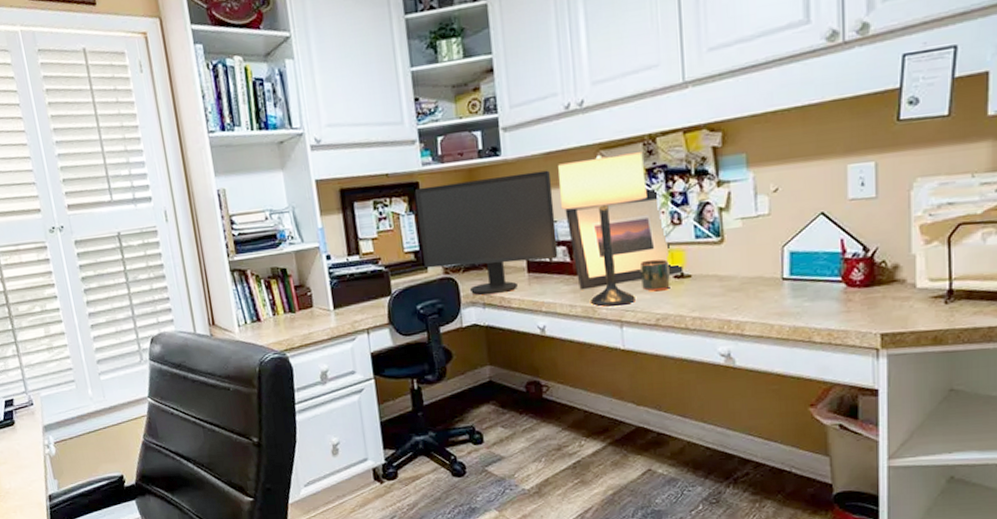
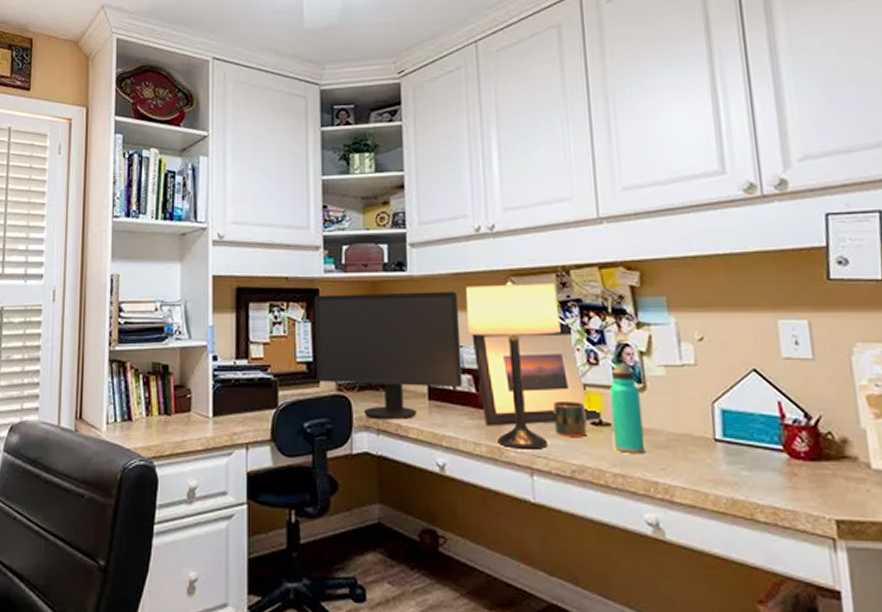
water bottle: none [691,220,721,299] -> present [610,363,646,453]

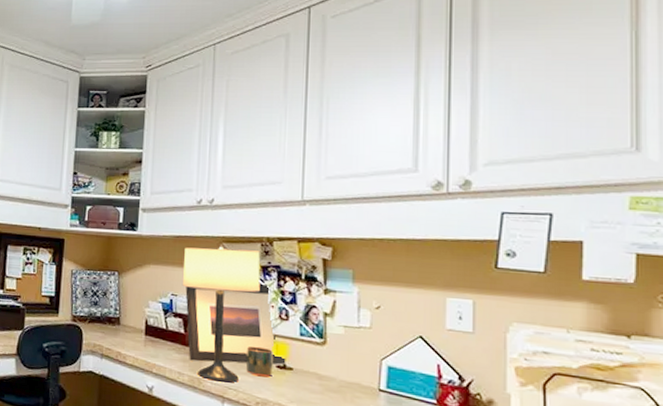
computer monitor: present [313,291,463,420] -> none [56,244,178,349]
water bottle: present [610,363,646,453] -> none [294,320,321,394]

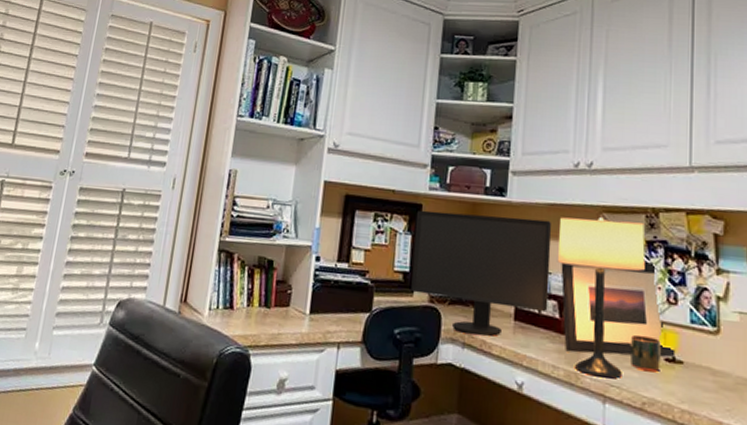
computer monitor: none [56,244,178,349] -> present [411,210,552,337]

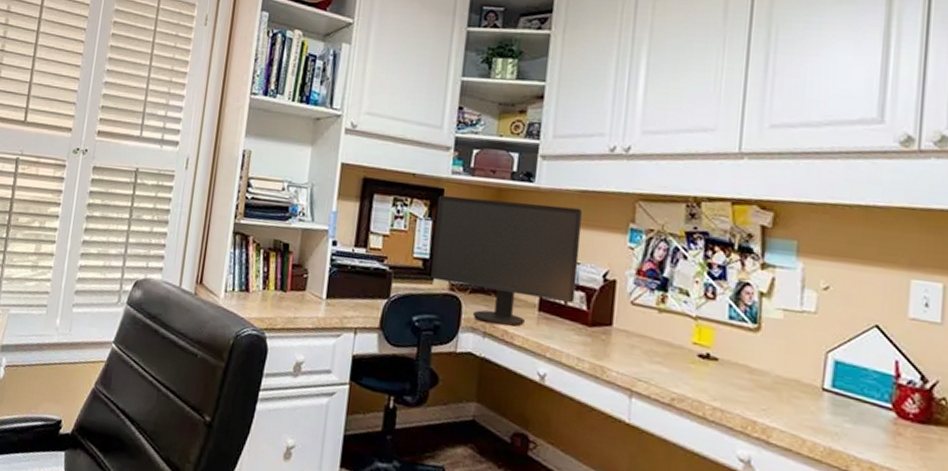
table lamp: present [557,216,645,379] -> none [586,205,685,373]
picture frame: present [561,262,676,358] -> none [590,253,711,354]
mug: present [629,334,661,373] -> none [660,329,695,369]

